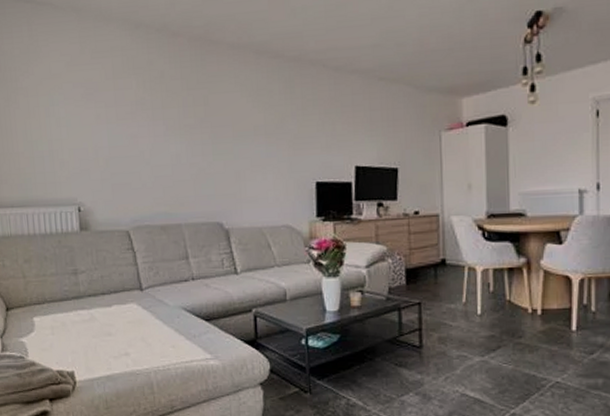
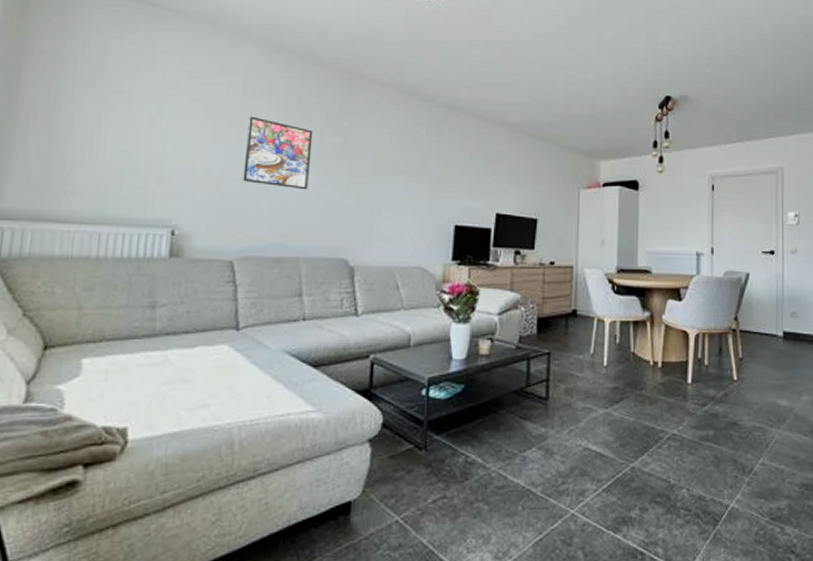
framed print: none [122,95,180,161] -> present [242,116,313,190]

